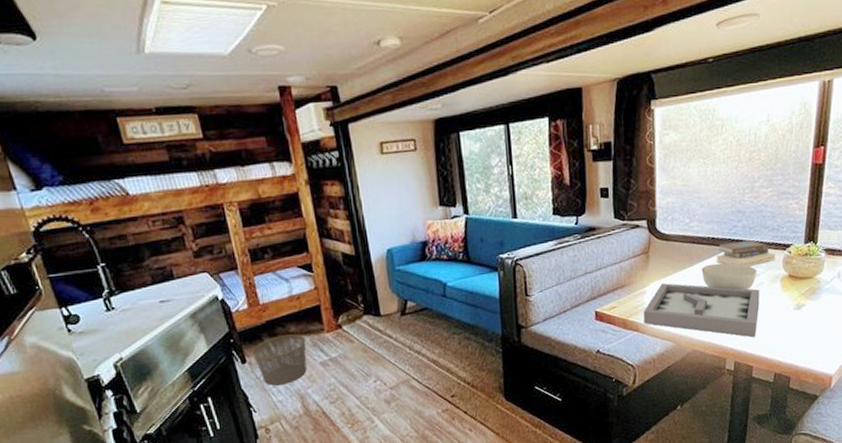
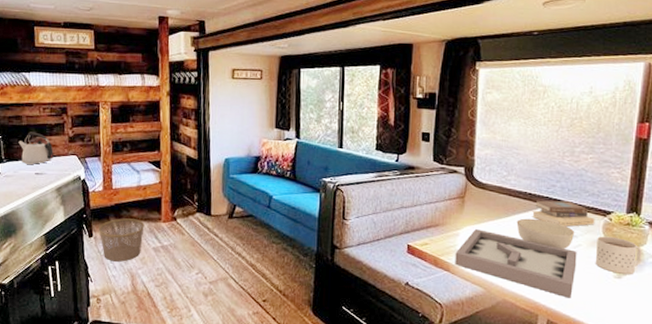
kettle: none [129,251,179,293] -> present [18,132,54,165]
mug: none [776,269,819,305] -> present [595,236,642,275]

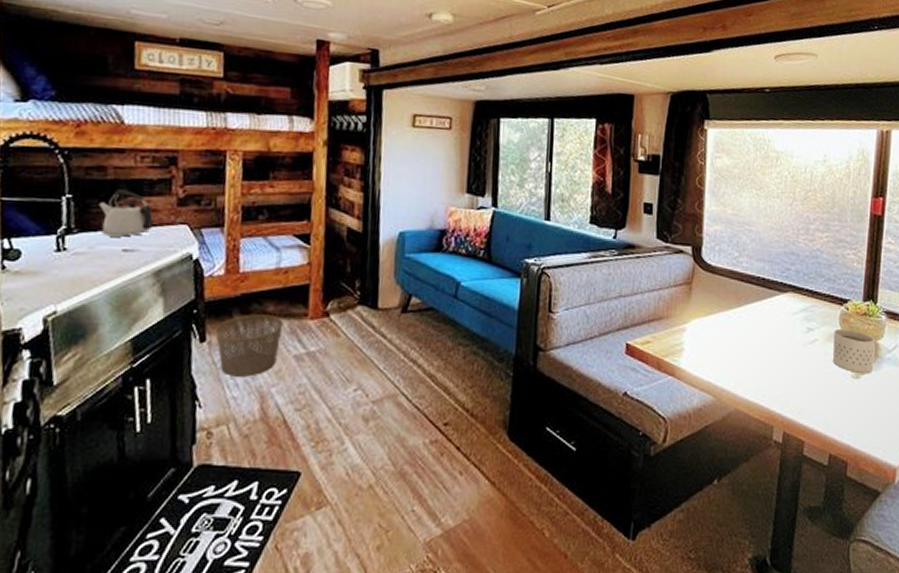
decorative tray: present [455,229,577,299] -> none [681,323,814,405]
bowl: present [516,218,575,249] -> none [749,308,811,345]
books: present [532,200,595,227] -> none [766,286,832,318]

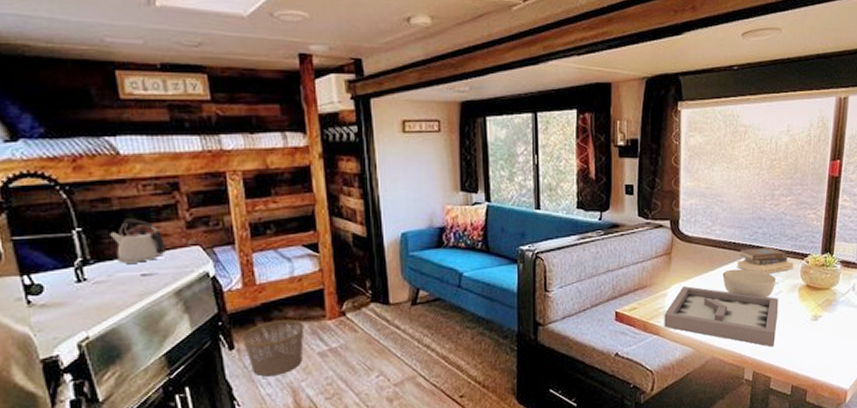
decorative tray: none [681,323,814,405] -> present [664,286,778,347]
bowl: none [749,308,811,345] -> present [722,269,777,298]
books: none [766,286,832,318] -> present [737,247,794,274]
mug: present [832,328,880,374] -> none [794,279,835,316]

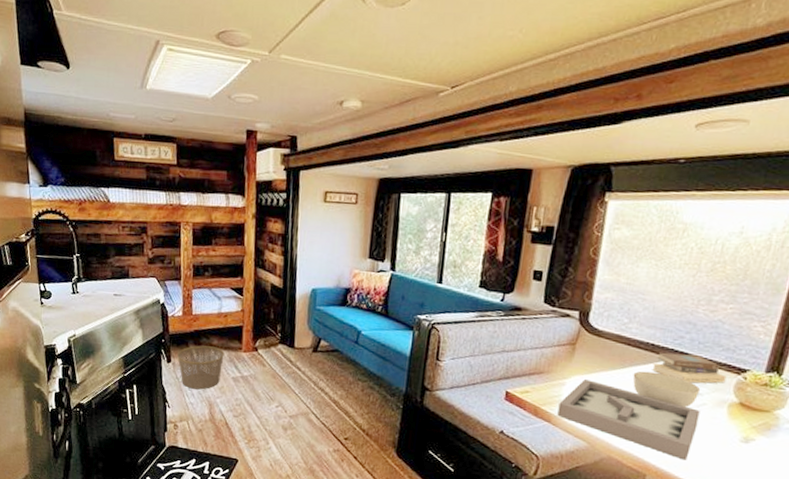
kettle: present [110,218,166,265] -> none [97,251,133,286]

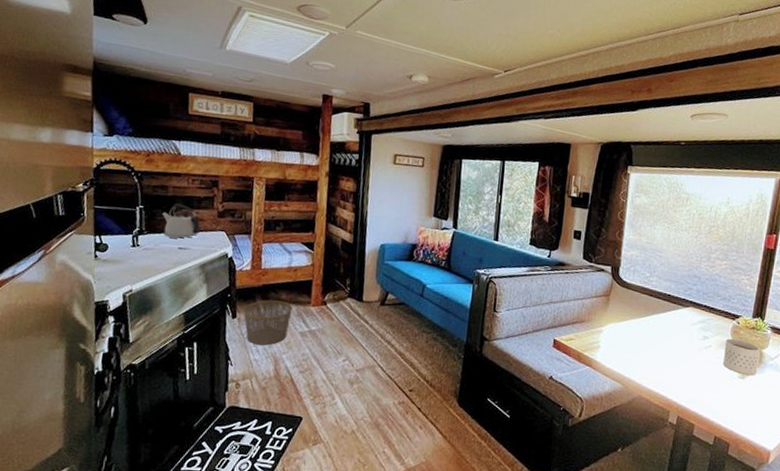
kettle: none [97,251,133,286] -> present [162,203,200,239]
decorative tray: present [557,379,700,461] -> none [597,327,708,396]
bowl: present [632,371,701,407] -> none [655,318,707,349]
books: present [652,352,727,384] -> none [670,301,725,328]
mug: none [719,395,778,440] -> present [722,338,764,376]

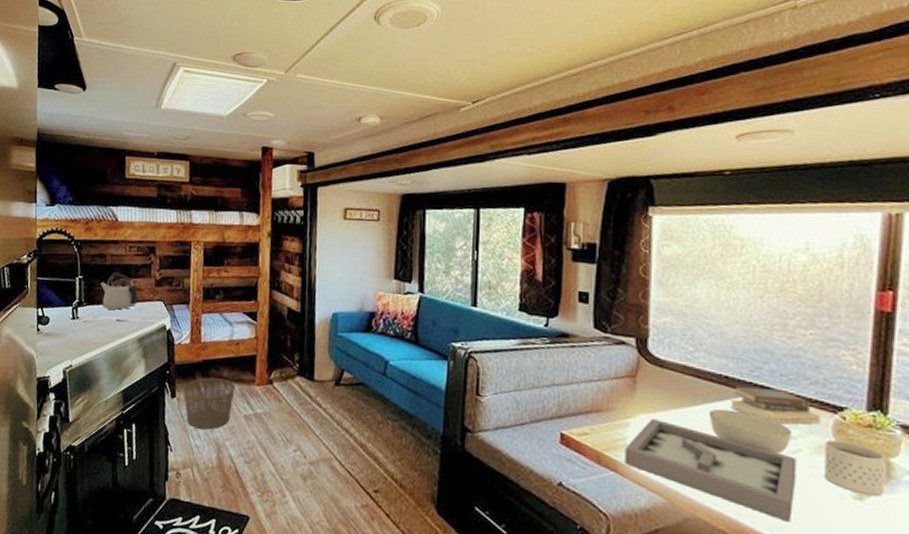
decorative tray: none [597,327,708,396] -> present [625,419,797,522]
bowl: none [655,318,707,349] -> present [708,408,793,454]
books: none [670,301,725,328] -> present [730,385,821,424]

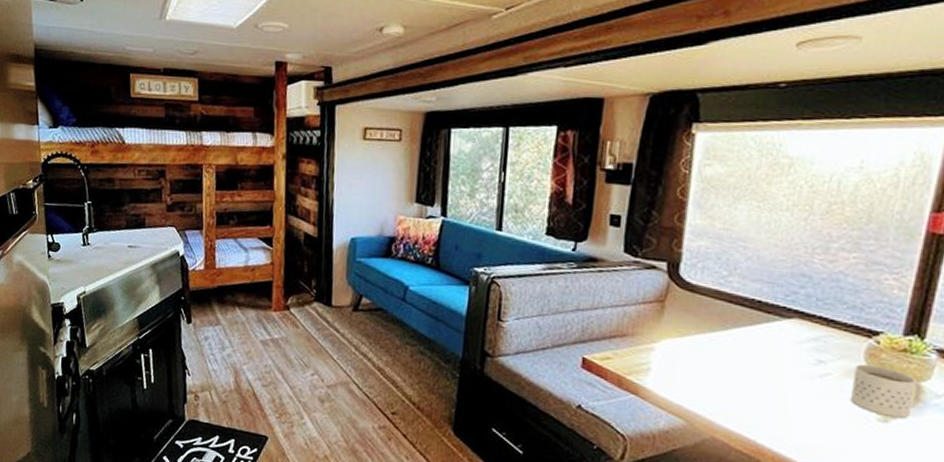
kettle: present [100,272,138,311] -> none [110,197,149,237]
basket: present [183,377,236,430] -> none [198,303,252,355]
decorative tray: present [625,419,797,522] -> none [646,343,824,443]
bowl: present [708,408,793,454] -> none [737,333,823,378]
books: present [730,385,821,424] -> none [760,310,855,349]

